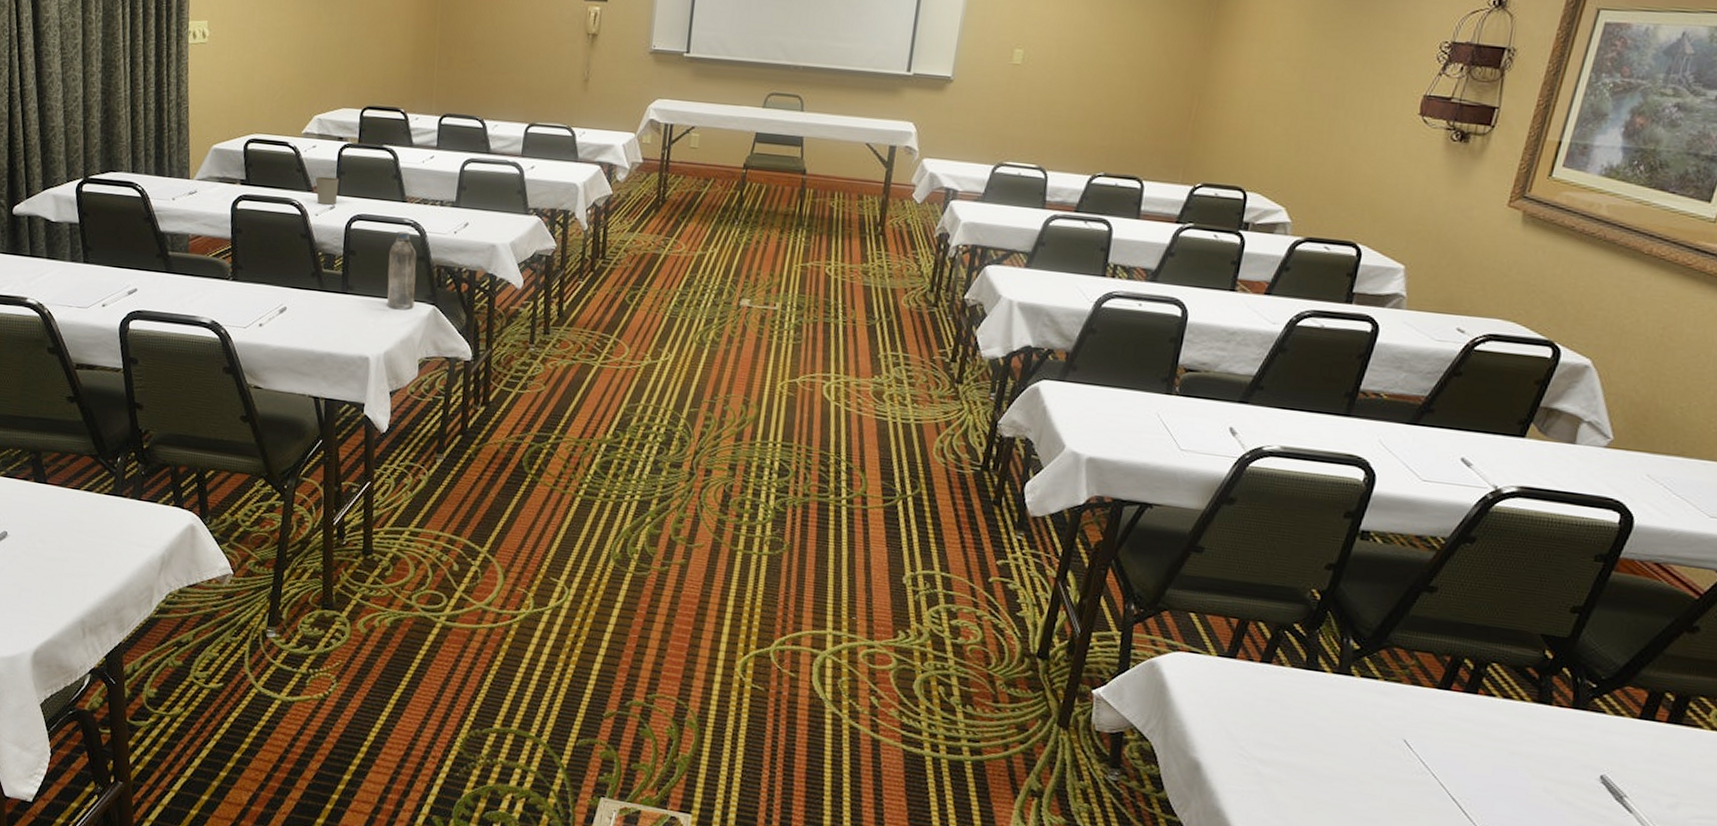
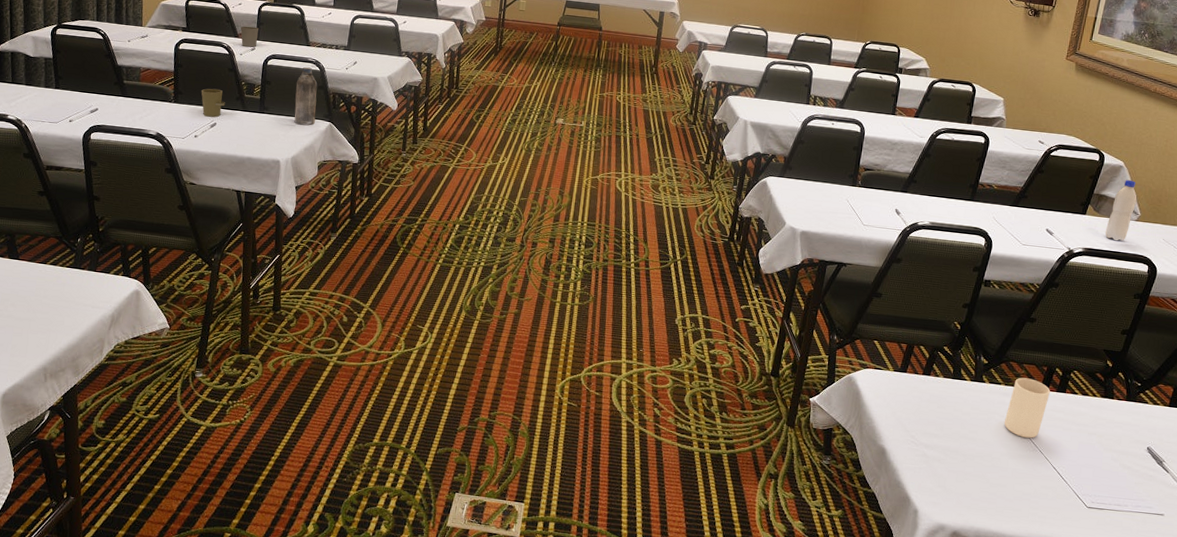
cup: none [266,261,298,301] -> present [201,88,225,118]
cup: none [1380,670,1454,757] -> present [1004,377,1050,438]
water bottle: none [1555,386,1610,478] -> present [1105,179,1137,242]

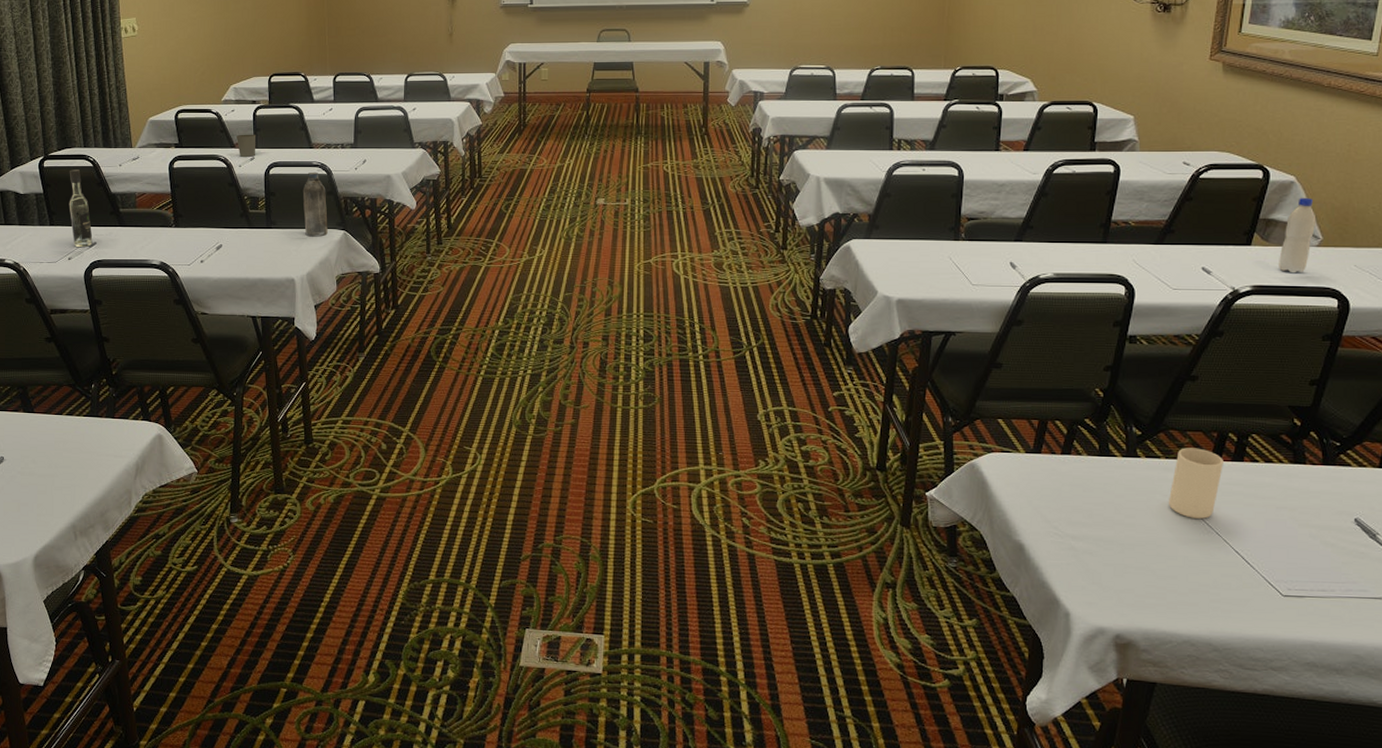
bottle: none [75,40,95,112] -> present [69,170,93,248]
cup: present [201,88,225,118] -> none [202,207,229,240]

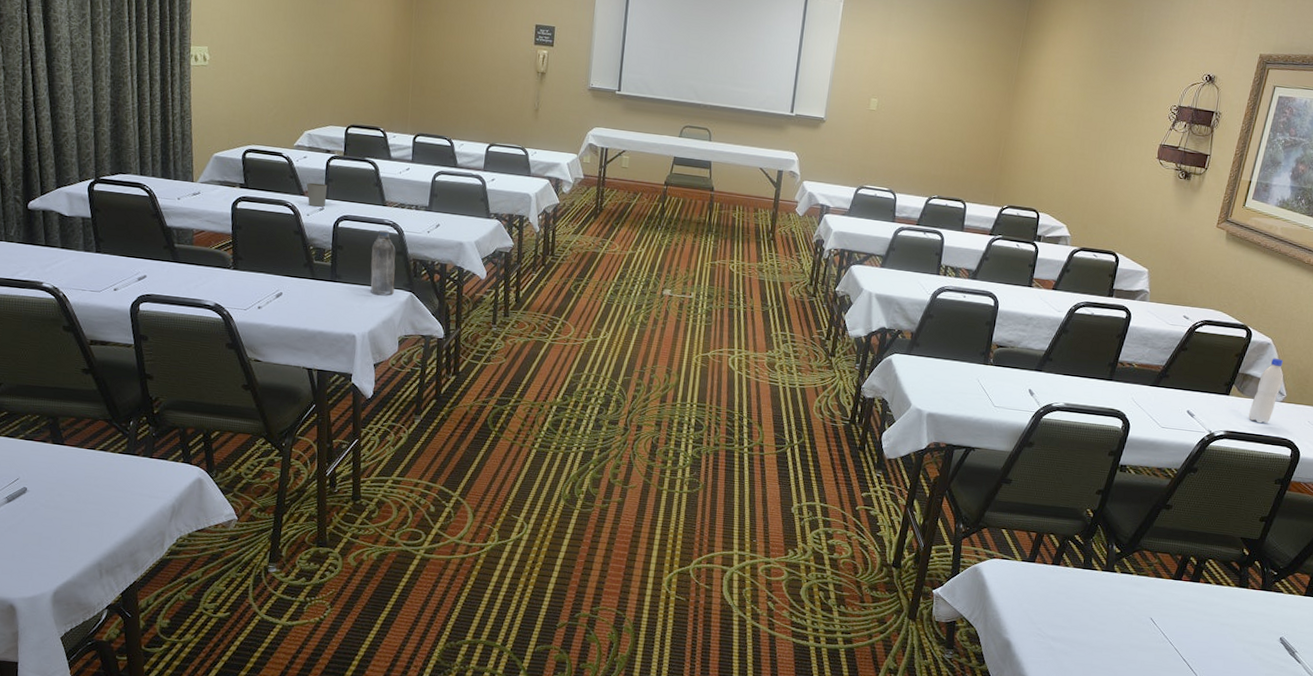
bottle: present [69,170,93,248] -> none [118,197,143,280]
cup: present [1169,447,1223,519] -> none [1135,567,1184,630]

